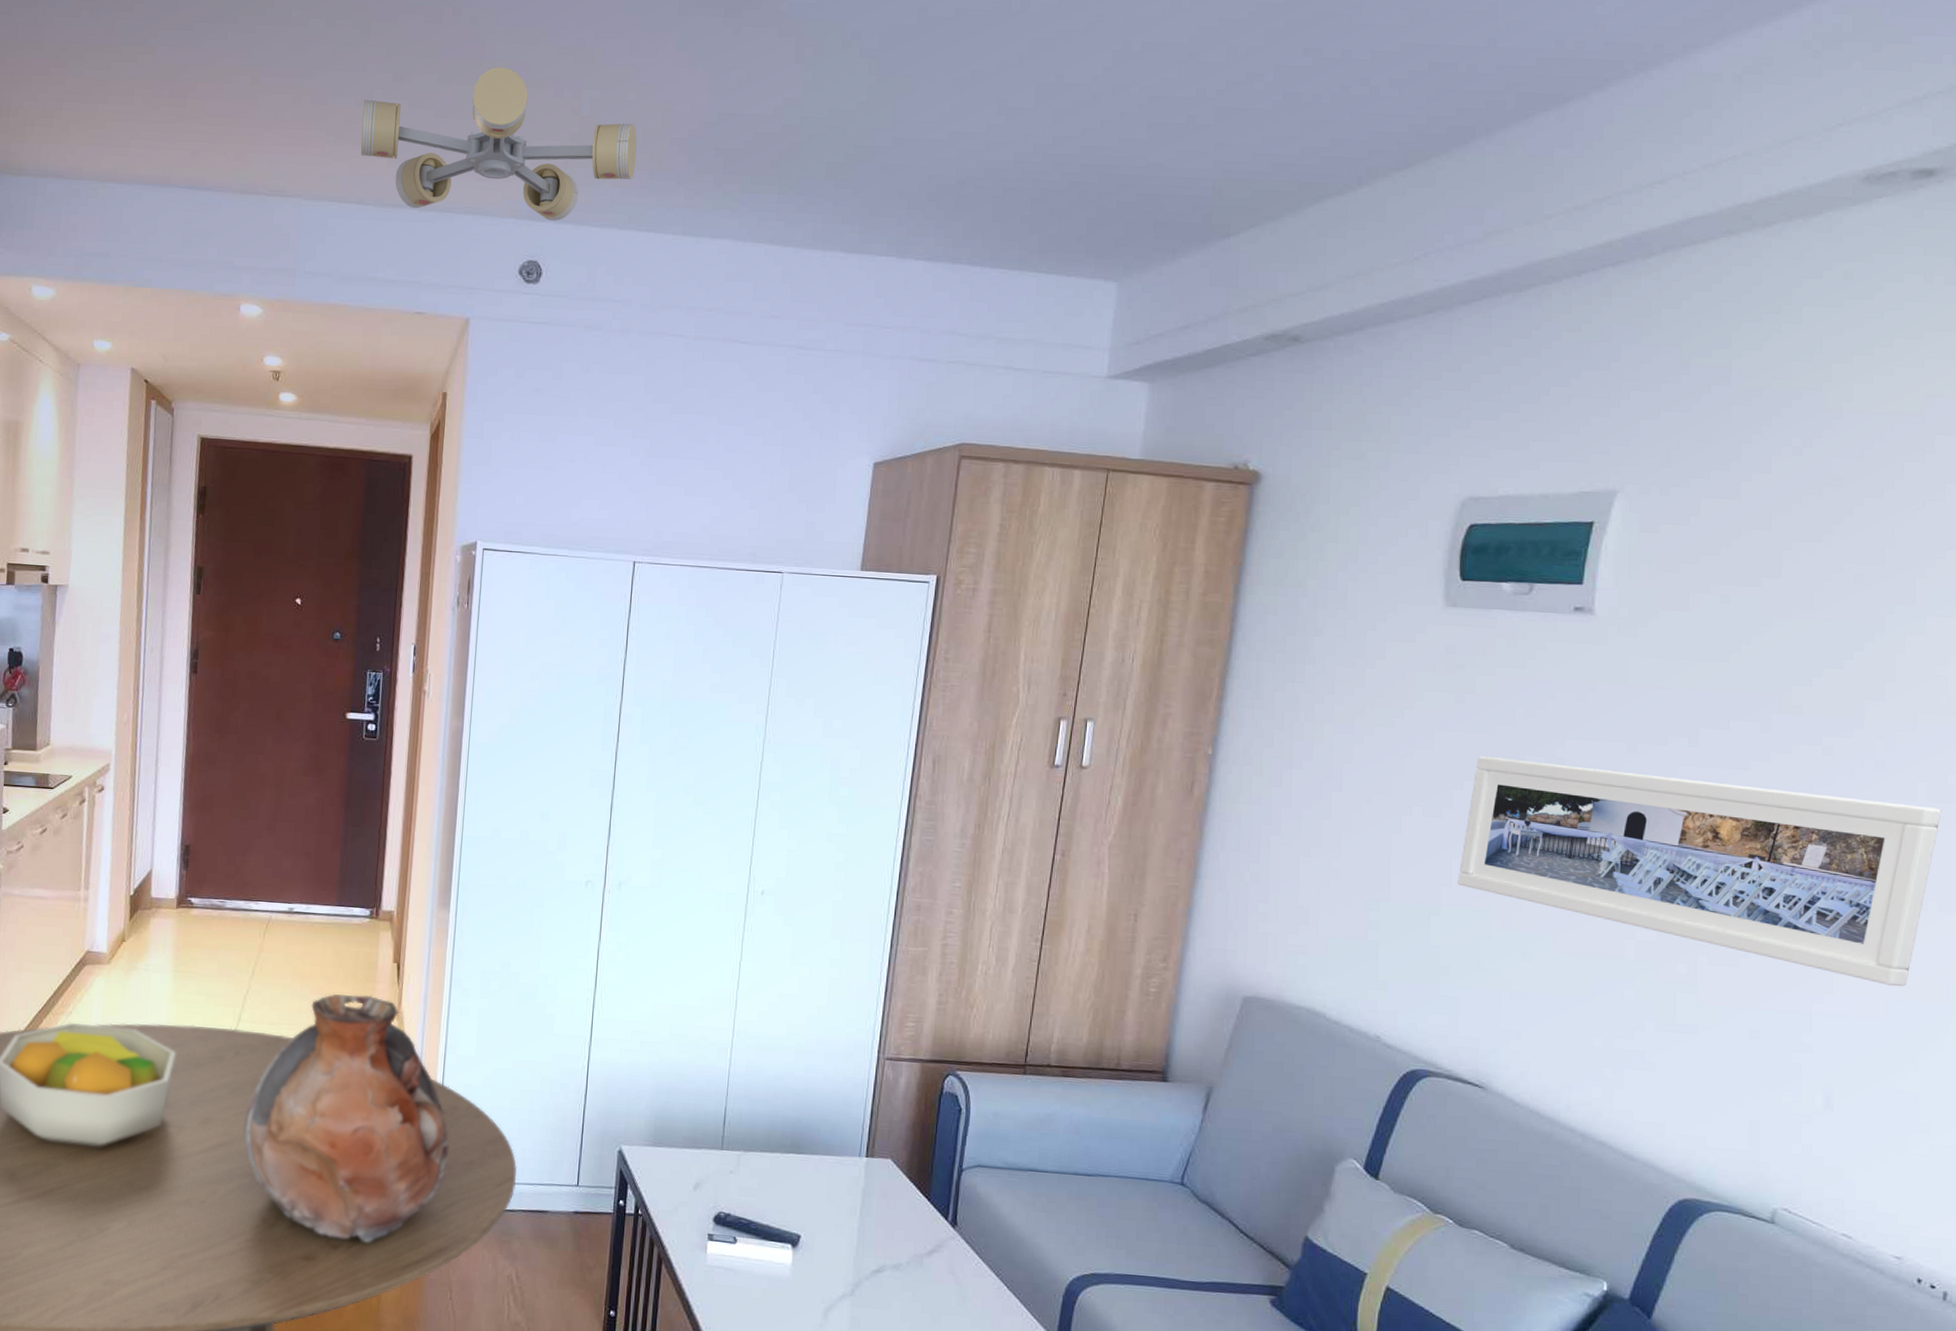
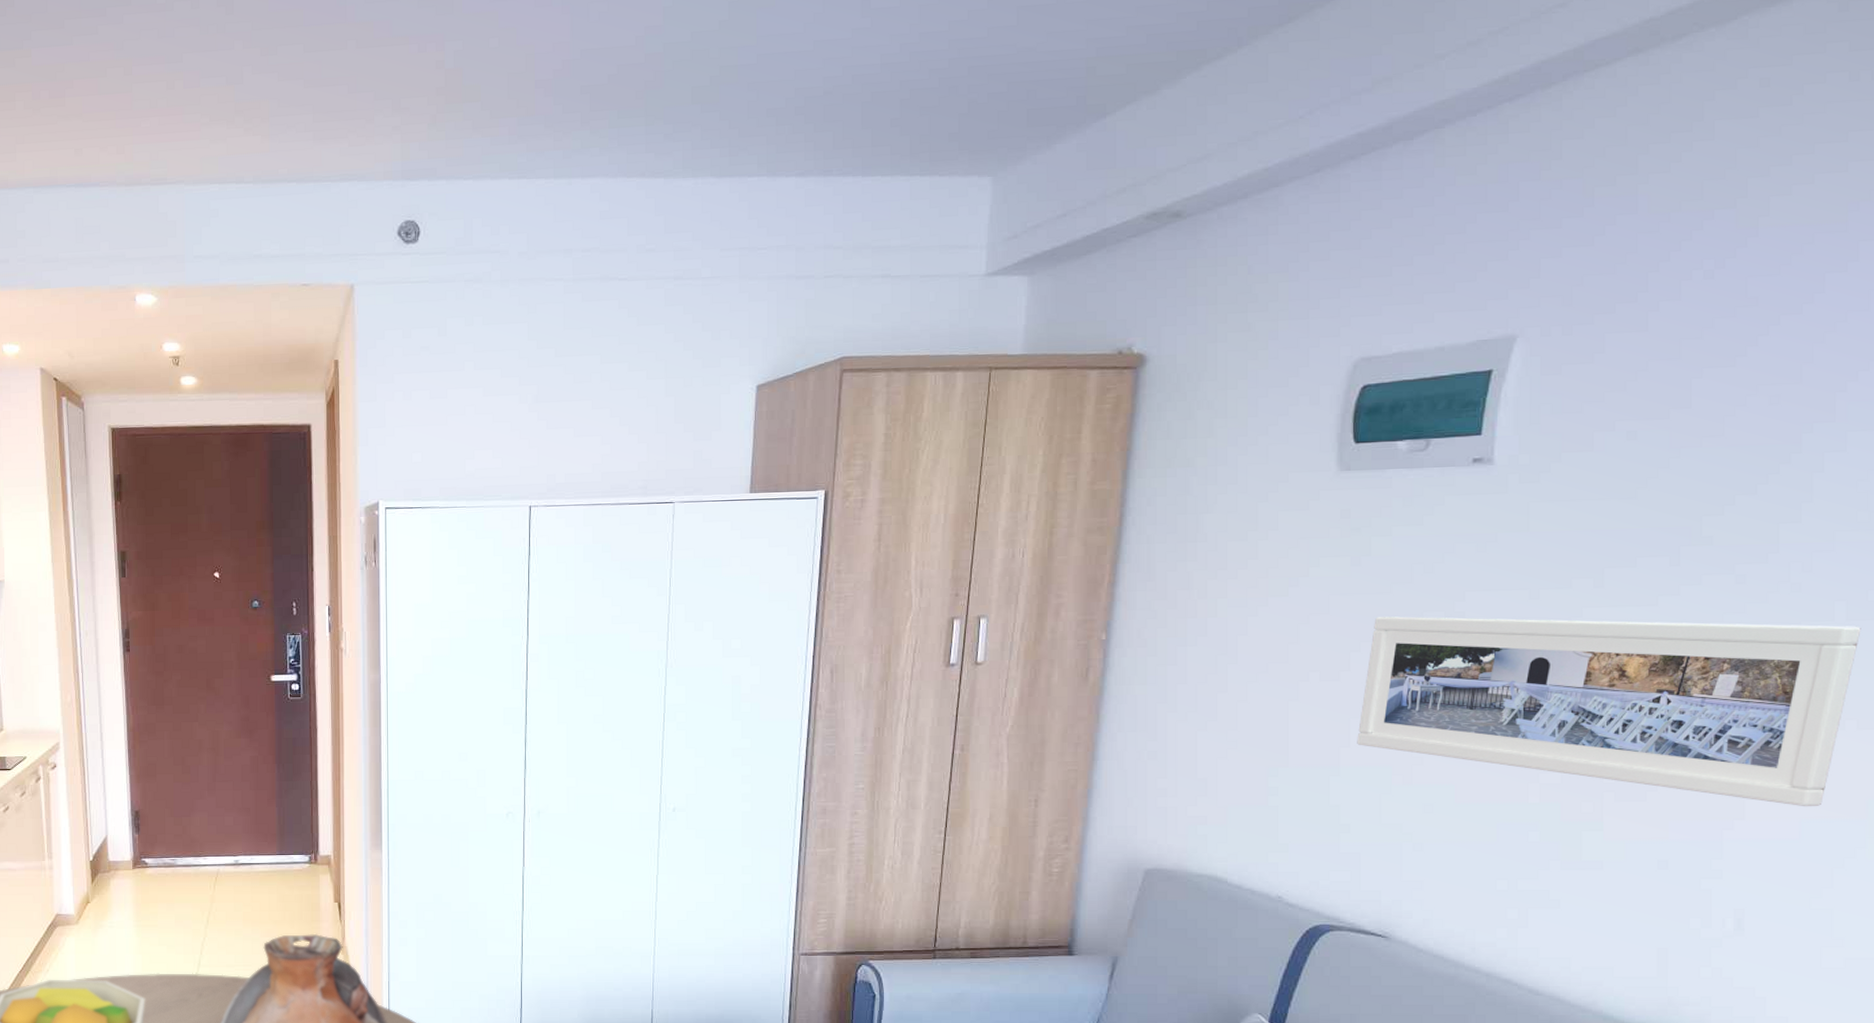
ceiling light: present [360,67,637,221] -> none [235,28,503,182]

